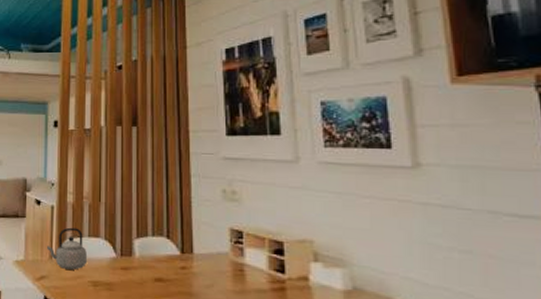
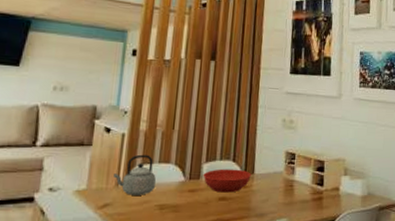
bowl: none [135,246,190,274] -> present [203,169,251,193]

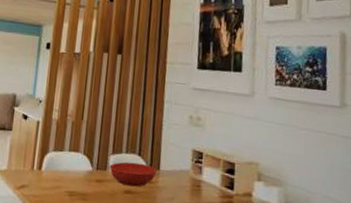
teapot: present [114,154,156,195] -> none [30,141,66,181]

